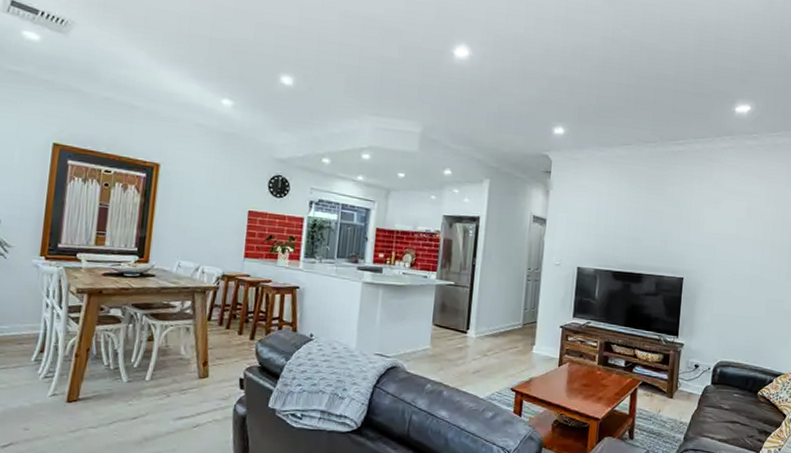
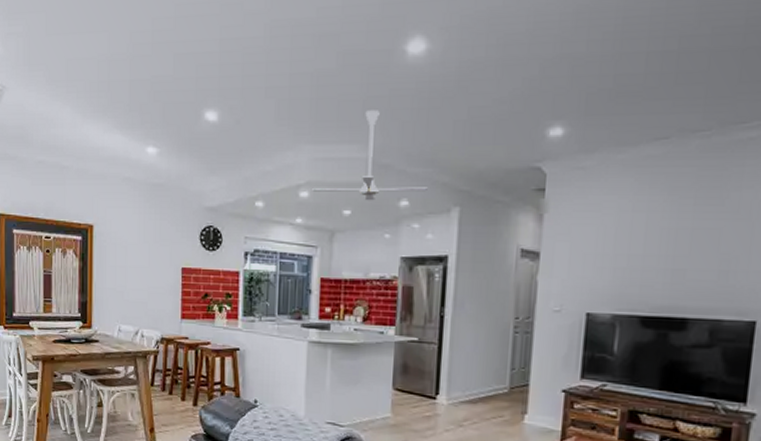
ceiling fan: none [373,95,466,168] -> present [312,110,428,201]

